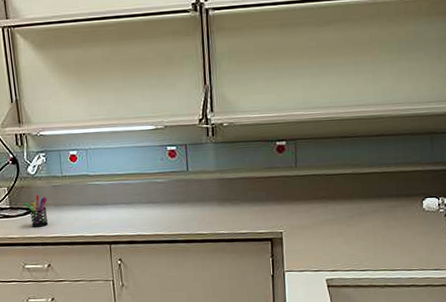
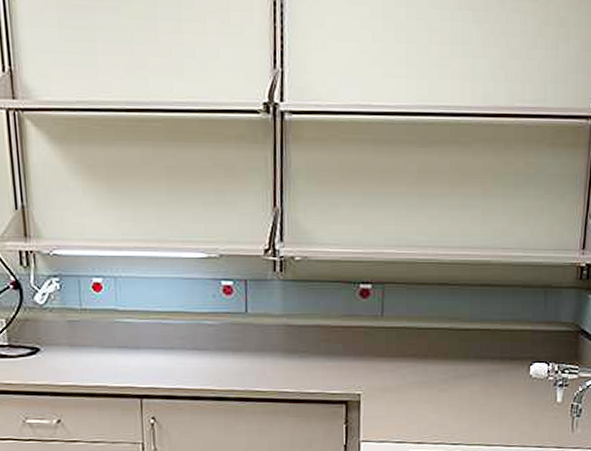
pen holder: present [24,194,49,228] -> none [28,330,61,373]

